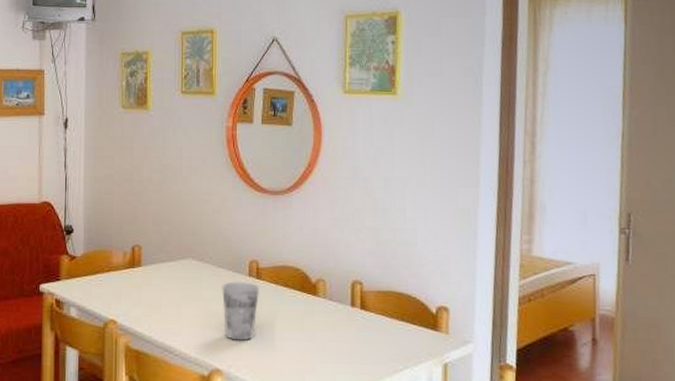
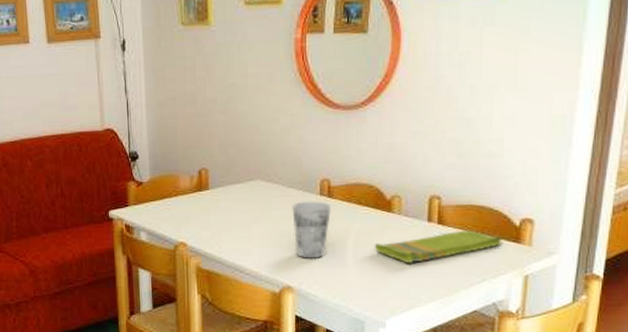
dish towel: none [301,316,422,348] -> present [374,230,503,263]

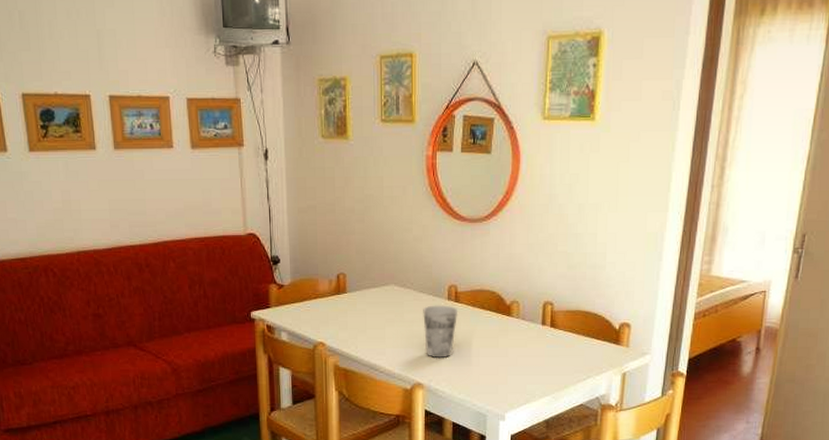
dish towel: present [374,230,503,263] -> none [495,332,605,362]

